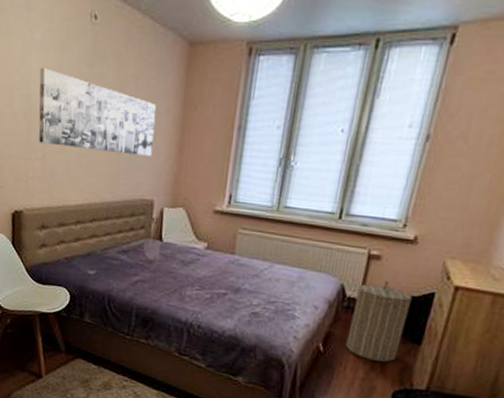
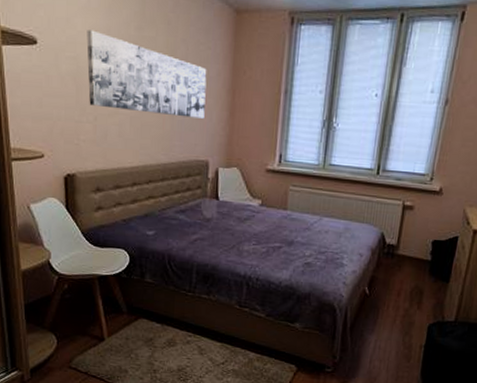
laundry hamper: present [346,280,413,363] -> none [388,228,441,300]

